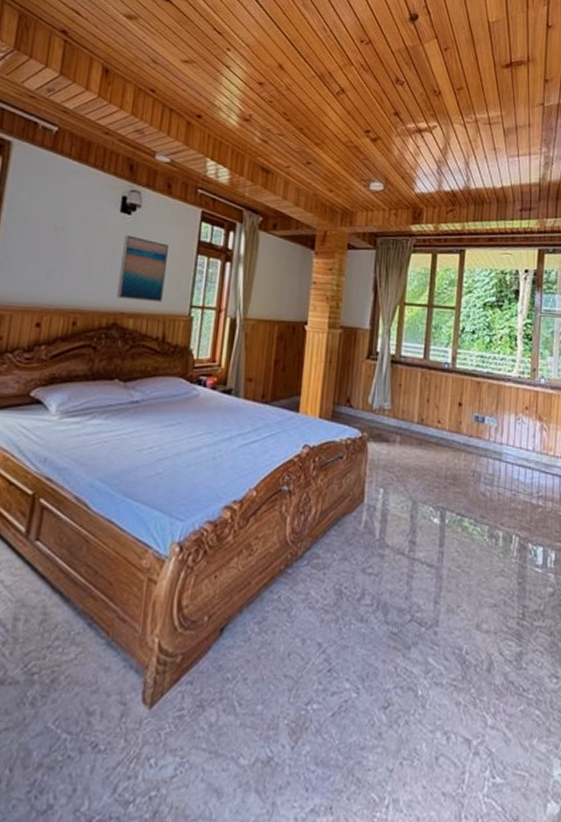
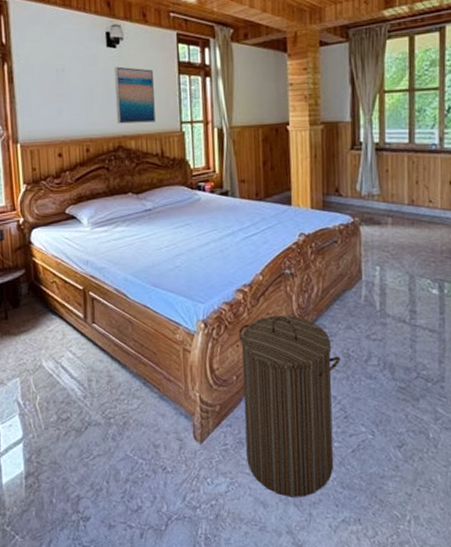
laundry hamper: none [205,540,332,781] -> present [239,315,341,497]

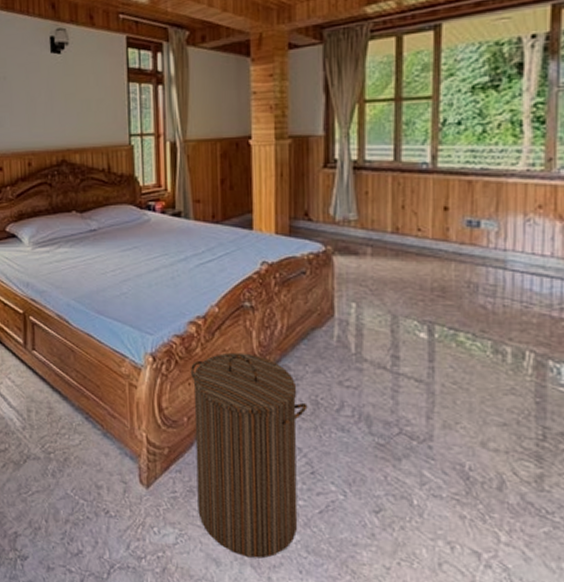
wall art: present [113,66,156,124] -> none [57,74,102,136]

